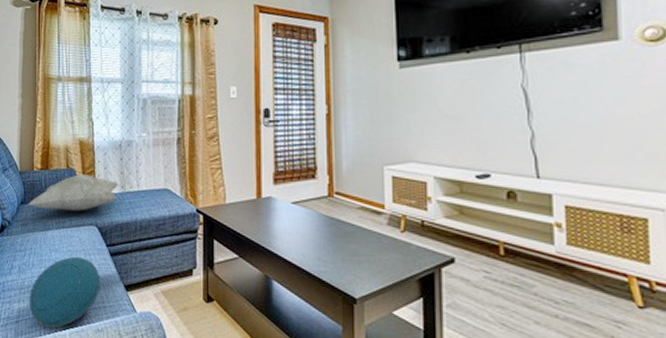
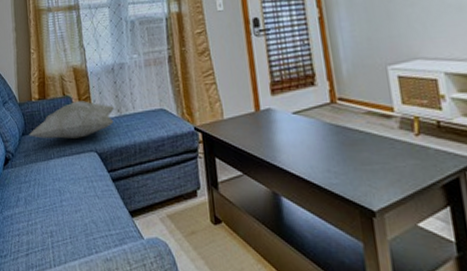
cushion: present [29,257,100,328] -> none [36,185,106,260]

